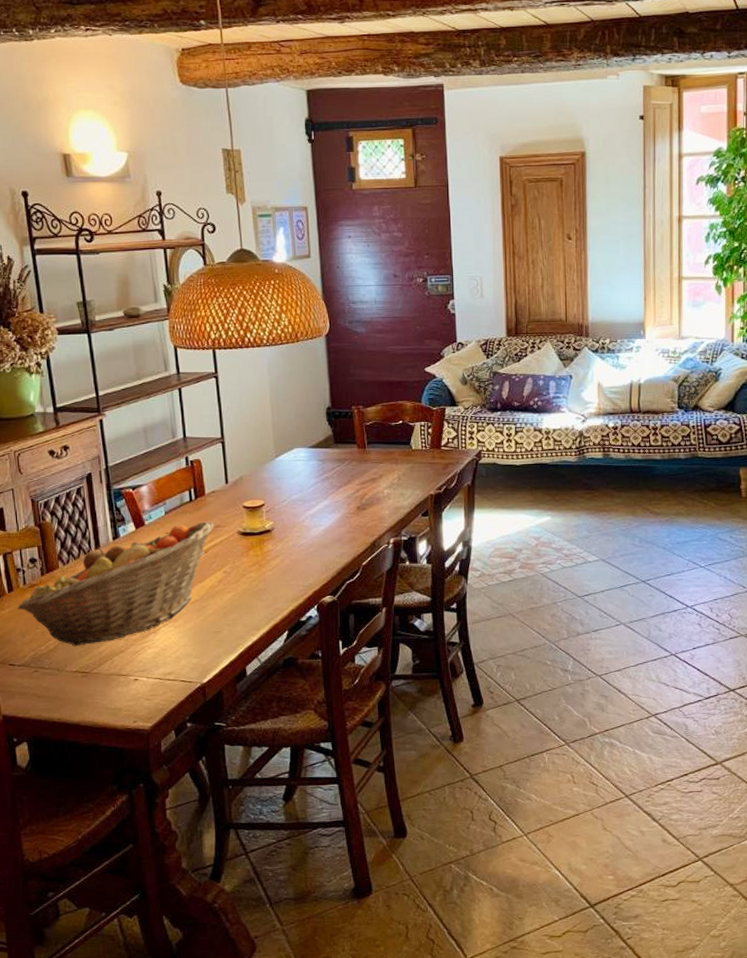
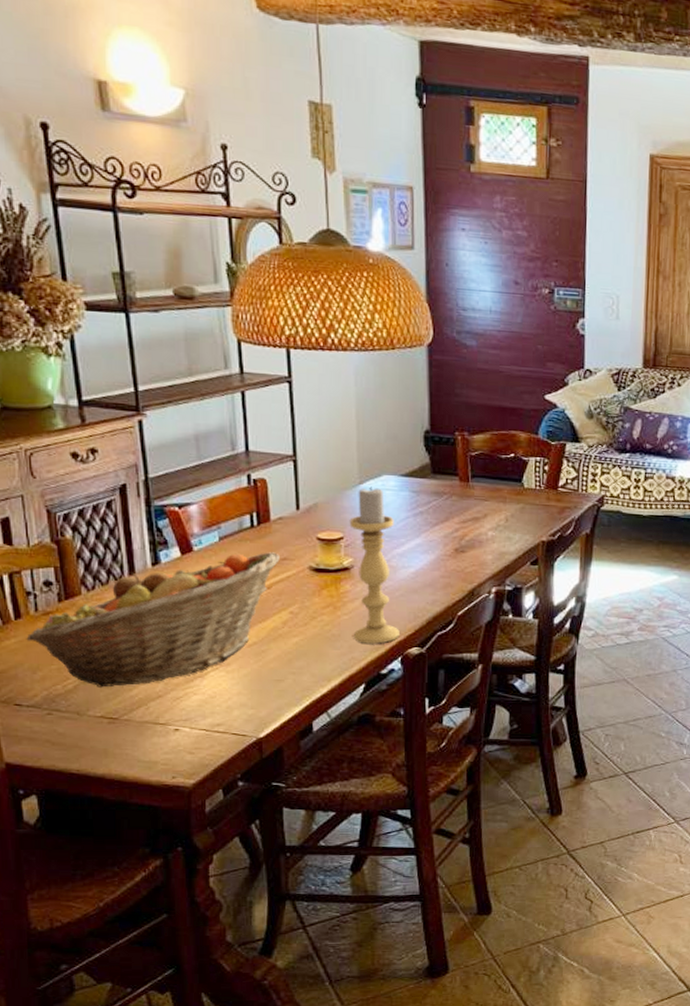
candle holder: none [269,459,315,595] -> present [349,486,400,644]

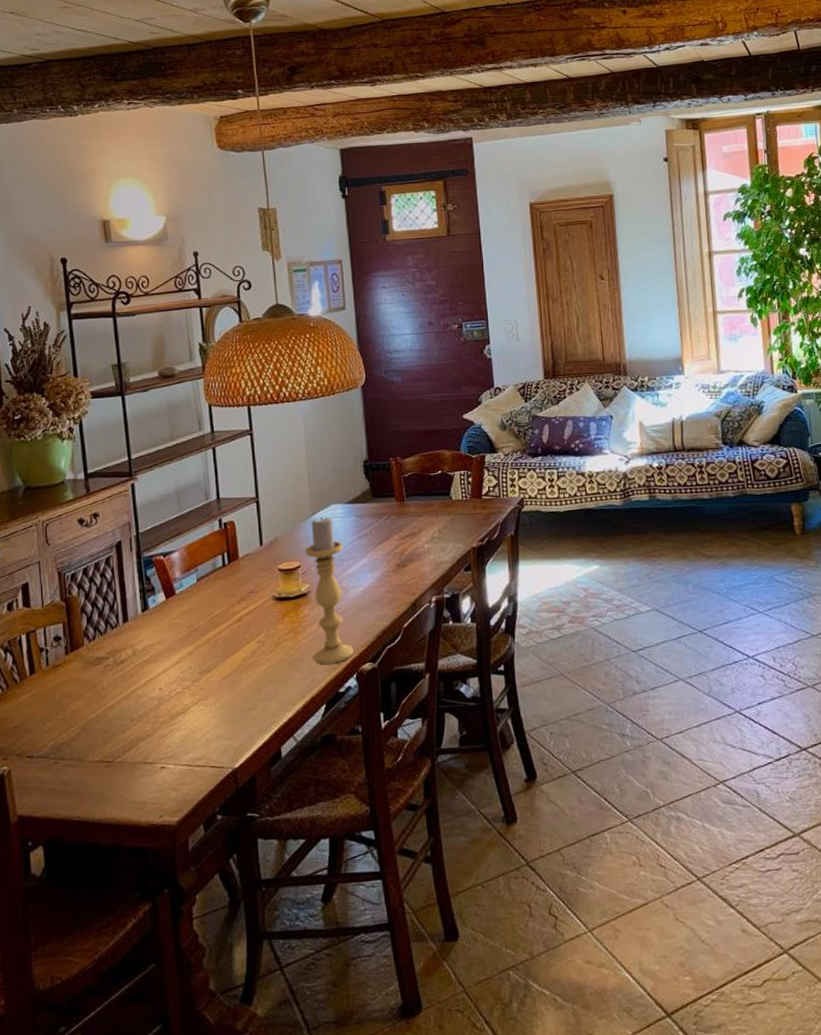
fruit basket: present [26,552,280,688] -> none [38,587,248,733]

